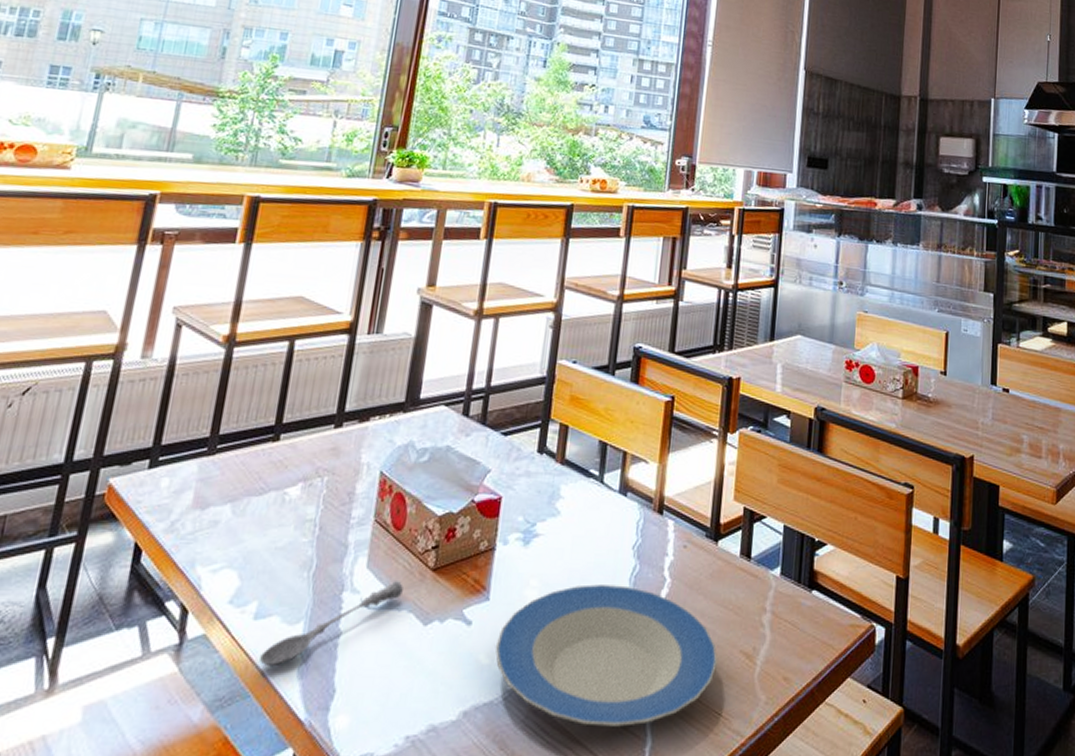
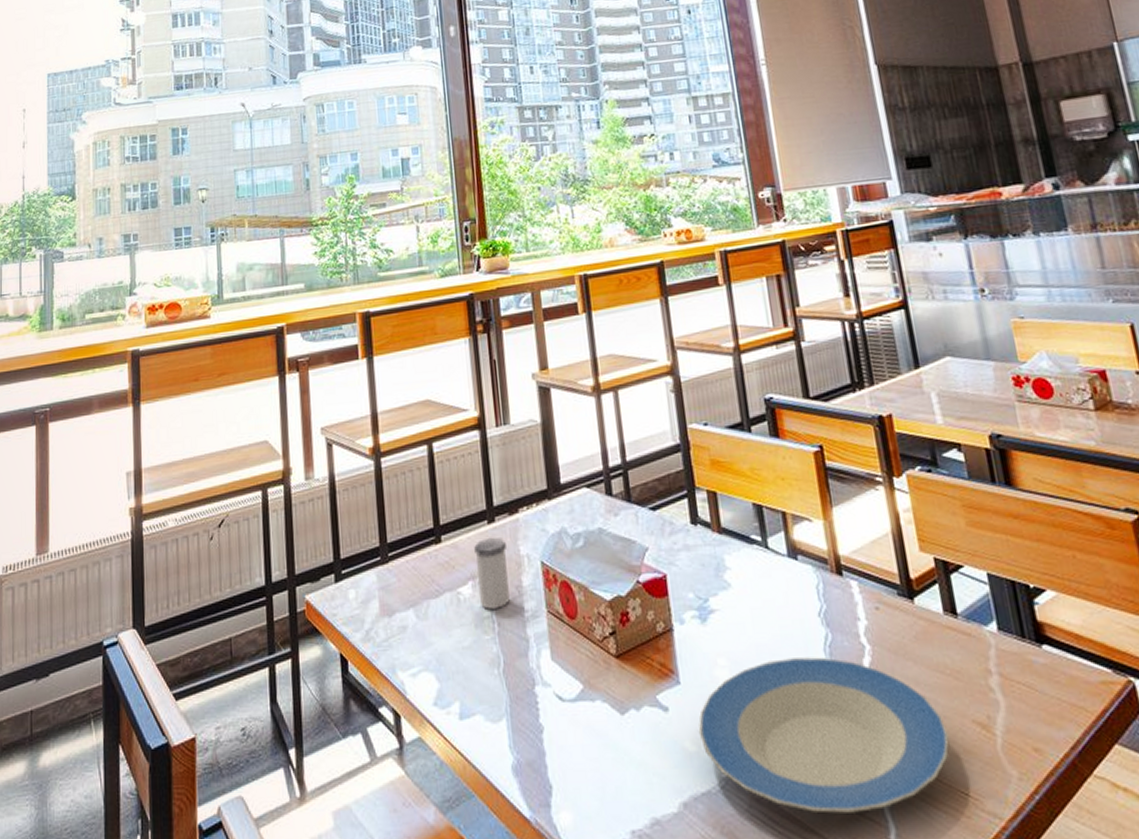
soupspoon: present [259,581,403,667] -> none [474,671,592,766]
salt shaker: none [306,441,349,513] -> present [474,537,510,610]

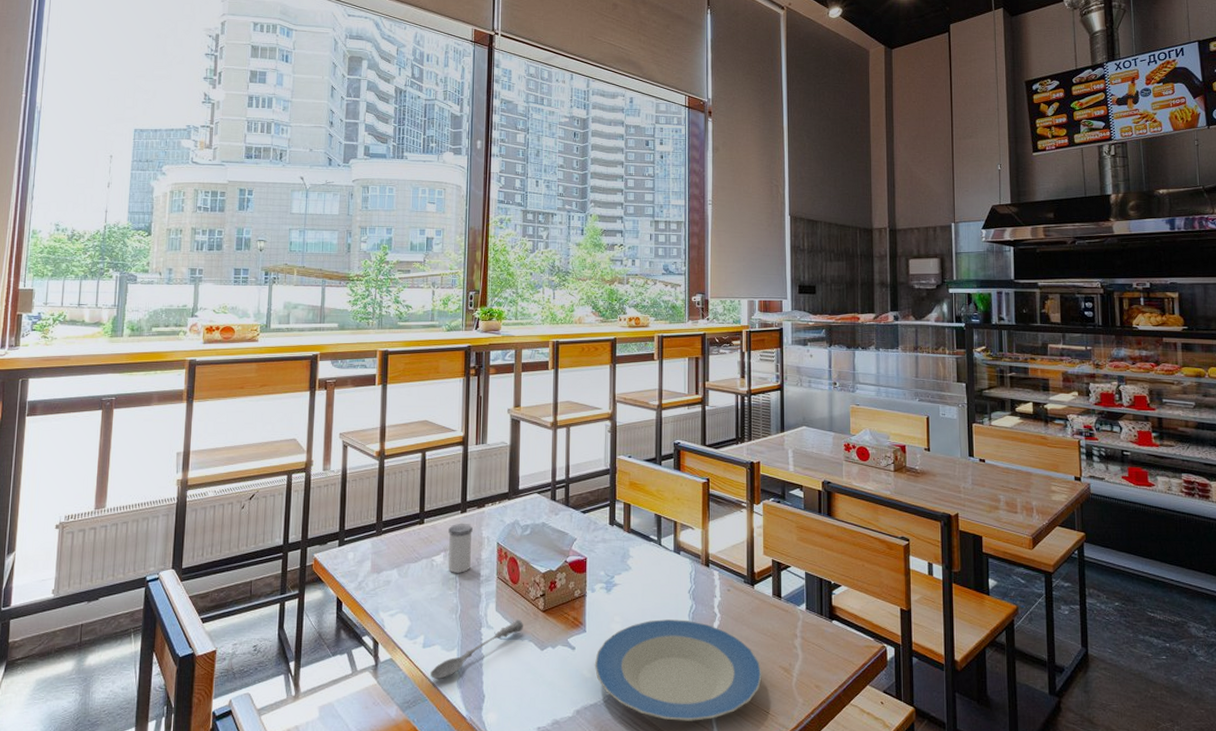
soupspoon: none [474,671,592,766] -> present [431,620,523,680]

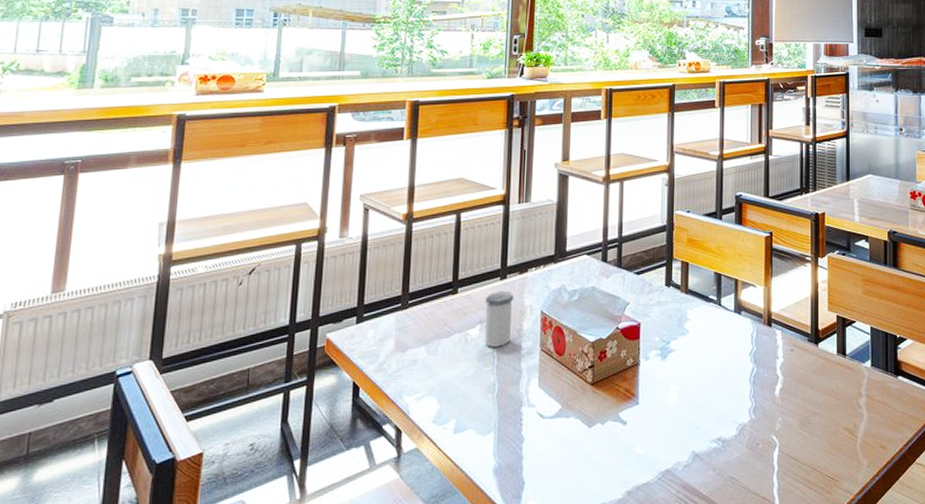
soupspoon: present [431,620,523,680] -> none [462,395,569,469]
plate: present [594,619,762,721] -> none [647,384,826,495]

